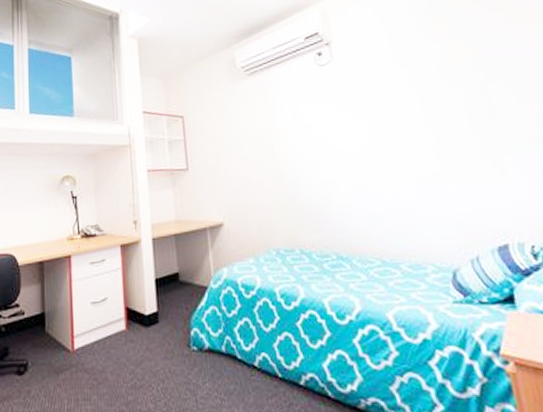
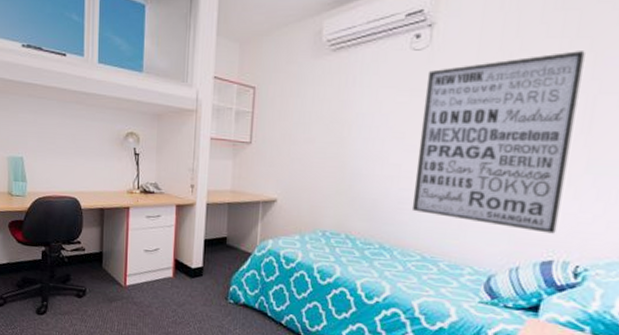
wall art: none [337,49,500,217] -> present [411,51,585,234]

